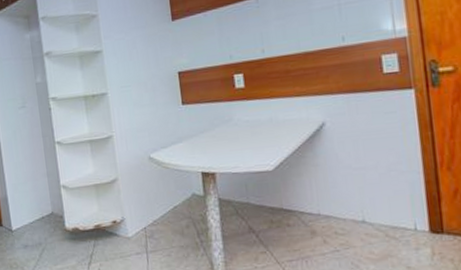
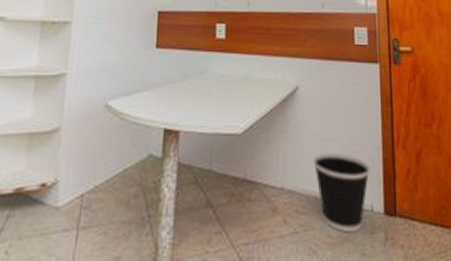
wastebasket: none [347,179,412,250] -> present [312,152,371,233]

